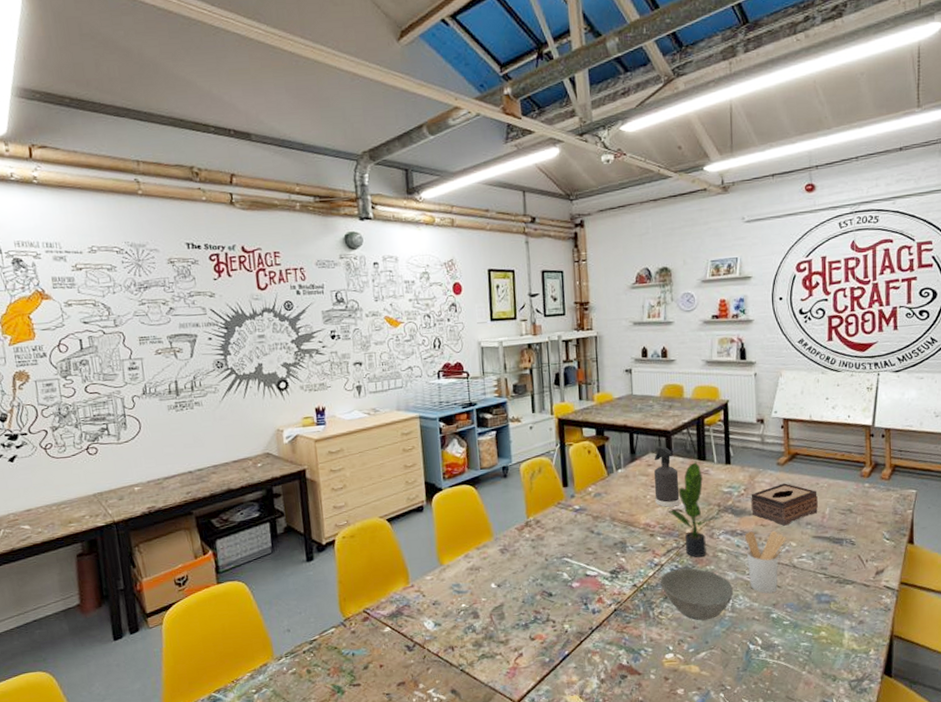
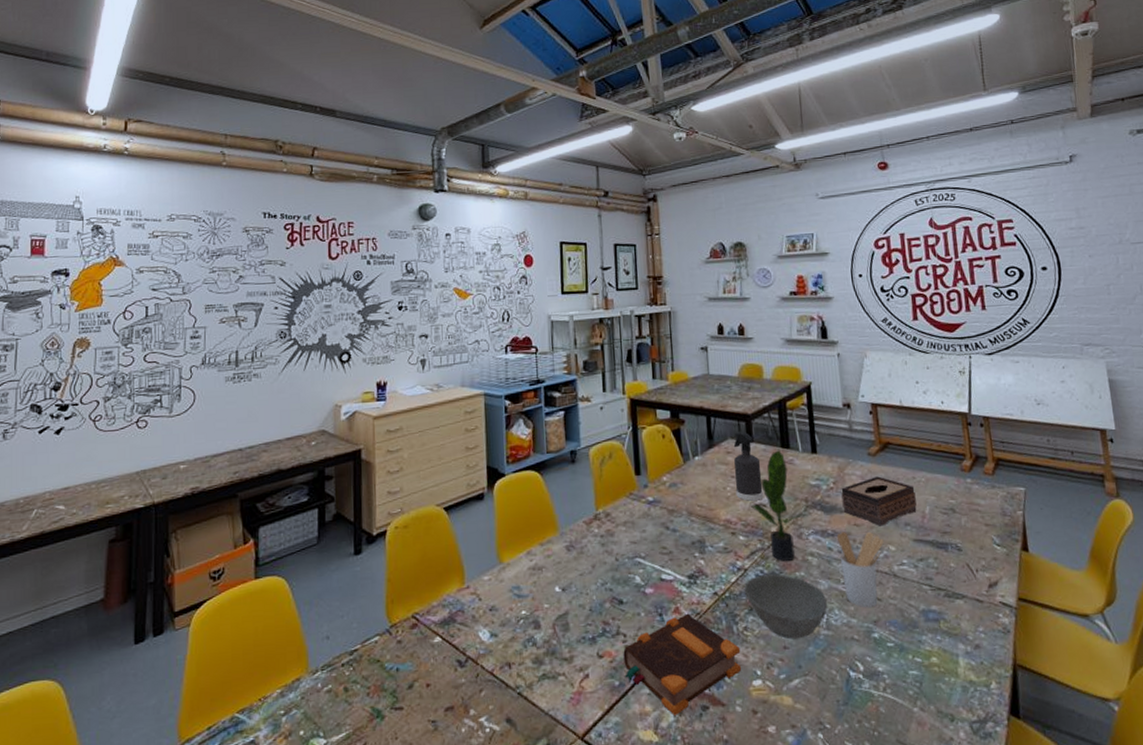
bible: none [552,602,656,684] -> present [623,613,741,716]

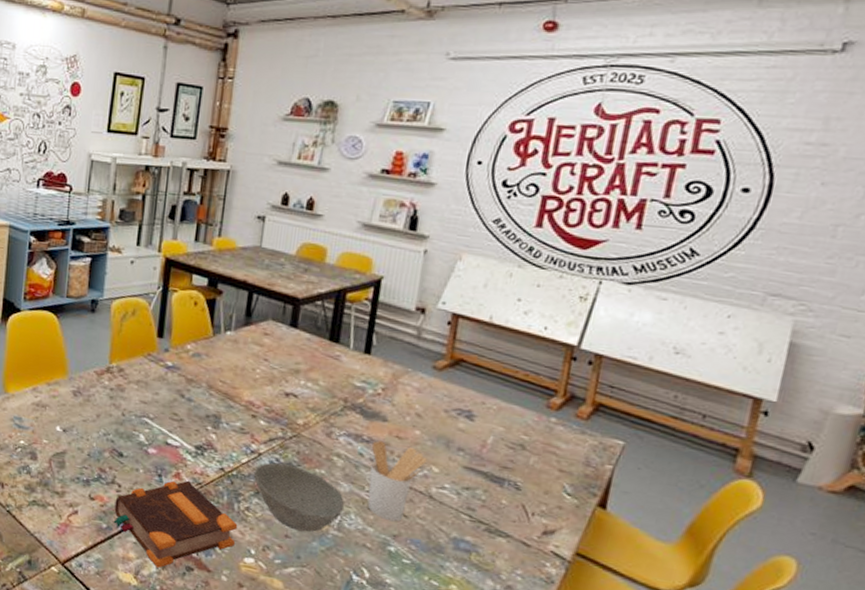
spray bottle: present [733,431,764,501] -> none [265,314,302,390]
potted plant: present [750,449,803,561] -> none [279,341,338,457]
tissue box: present [841,476,917,526] -> none [387,392,481,445]

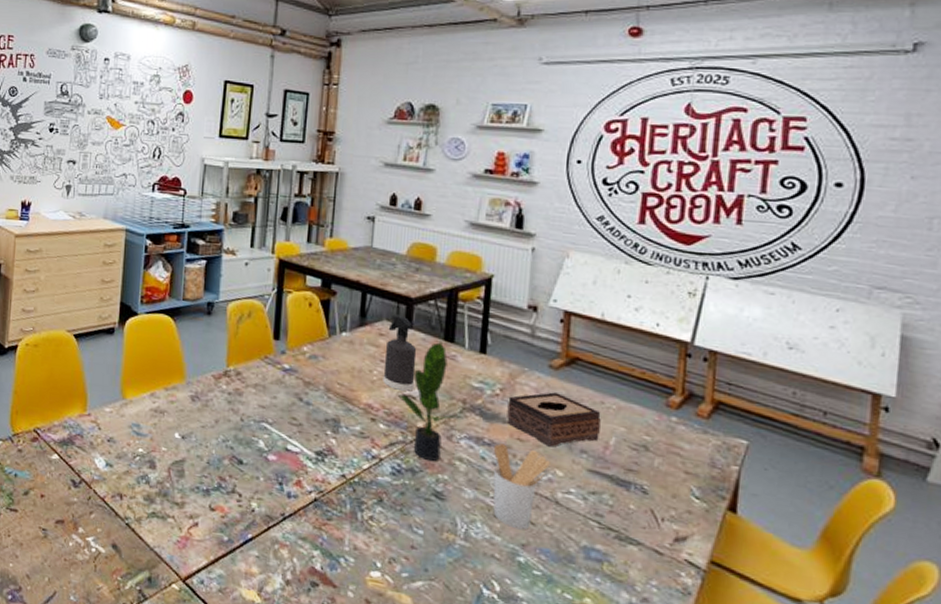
bible: present [113,480,238,568] -> none [235,488,362,584]
bowl: present [253,462,345,533] -> none [375,468,469,543]
spray bottle: none [265,314,302,390] -> present [383,314,417,391]
potted plant: none [279,341,338,457] -> present [397,341,457,461]
tissue box: none [387,392,481,445] -> present [507,392,601,447]

